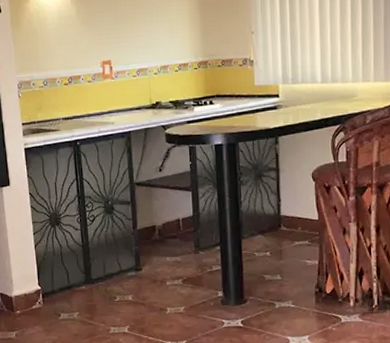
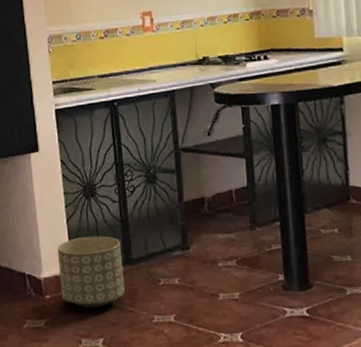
planter: none [26,259,85,322] -> present [57,236,125,309]

